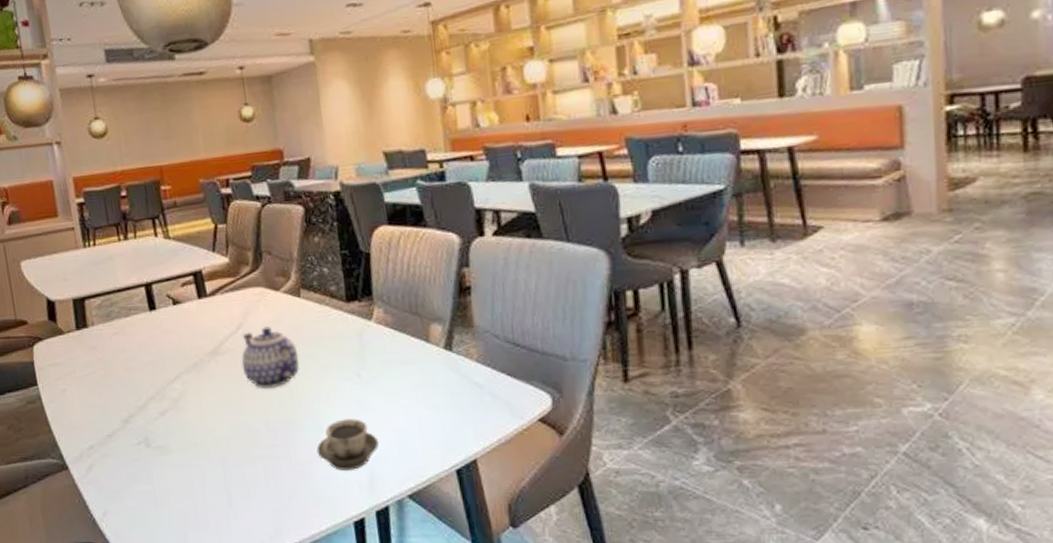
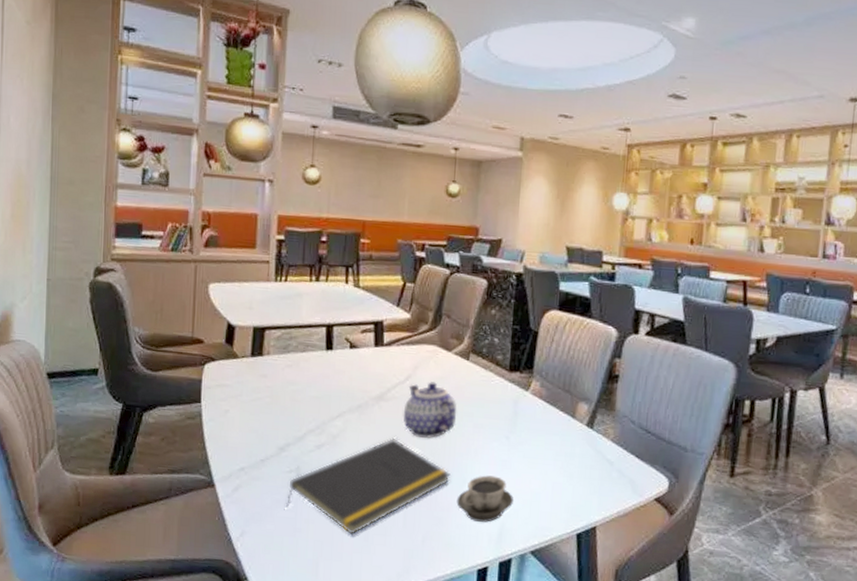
notepad: none [141,394,306,502] -> present [286,438,451,536]

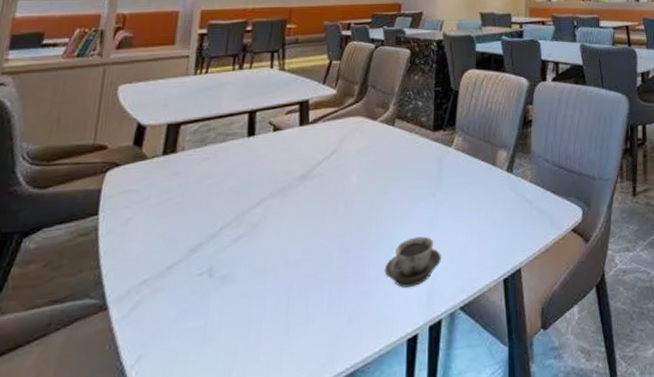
notepad: present [286,438,451,536] -> none [195,216,378,332]
teapot: present [403,382,457,438] -> none [328,152,384,211]

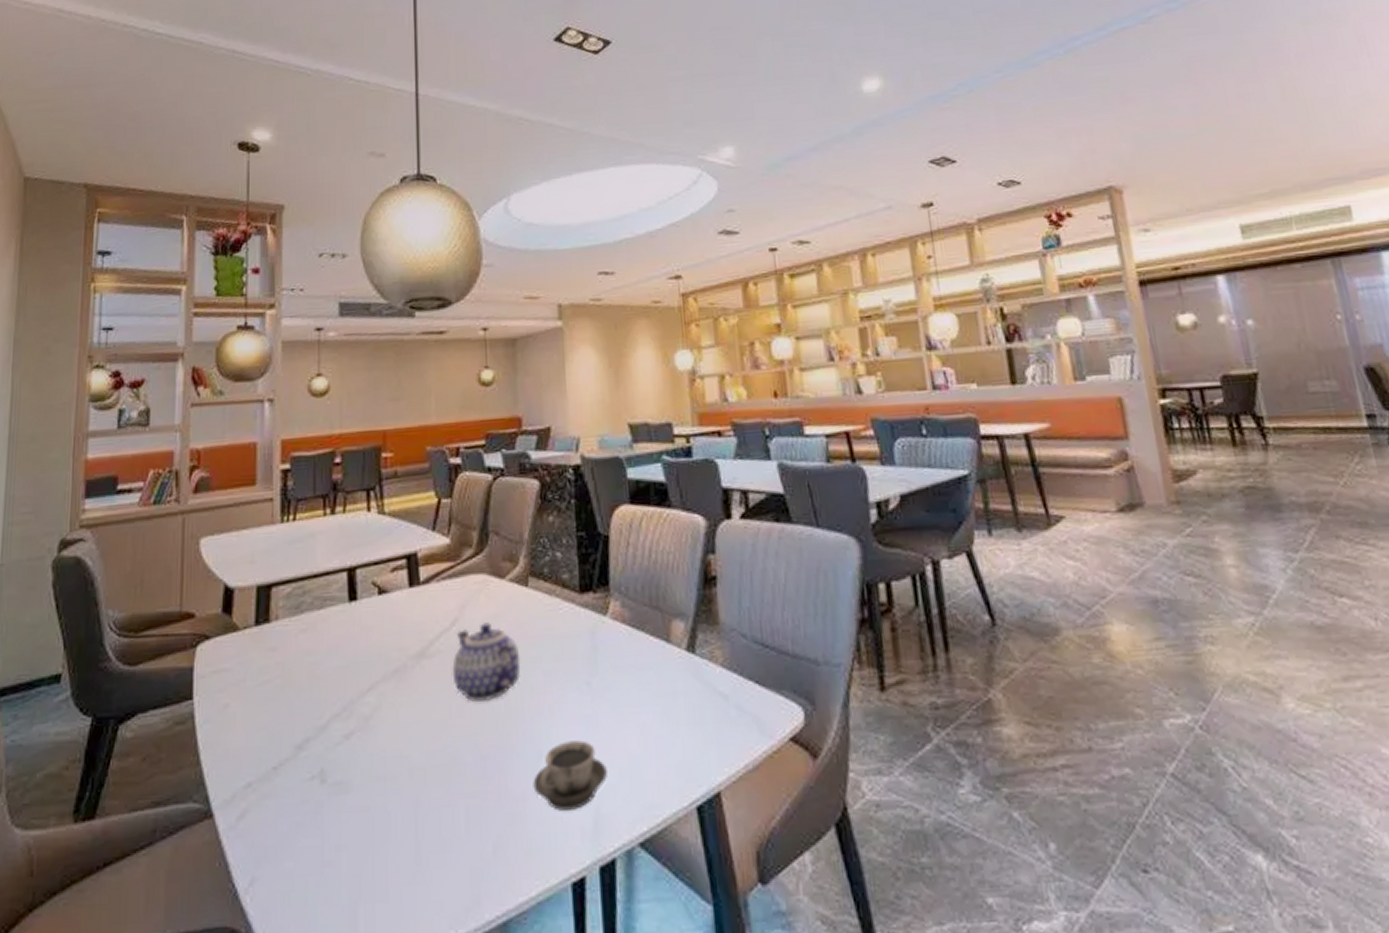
teapot: none [328,152,384,211] -> present [452,622,521,702]

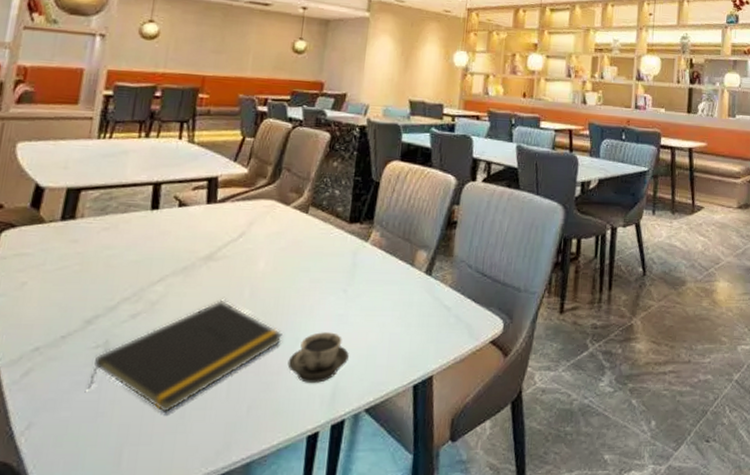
notepad: none [309,709,521,860] -> present [88,301,283,414]
teapot: present [452,622,521,702] -> none [233,238,293,297]

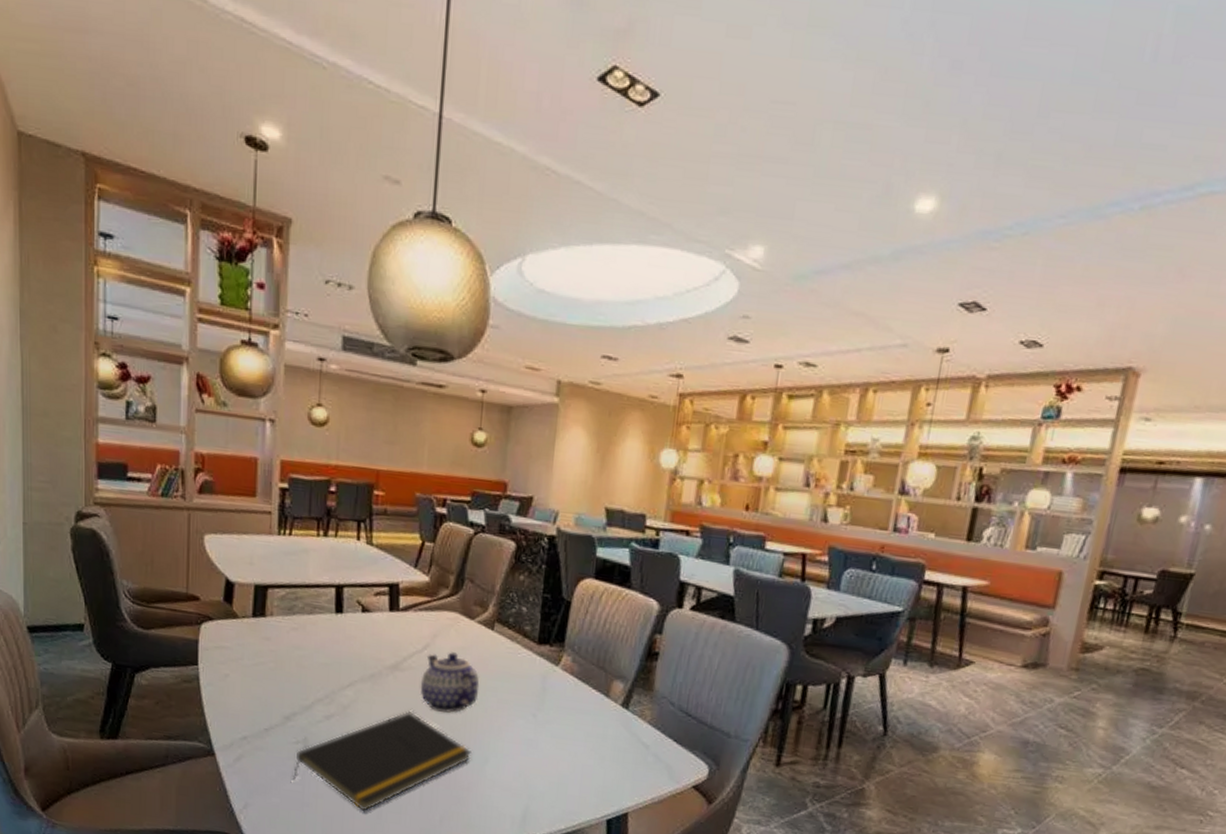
teapot: none [233,238,293,297] -> present [420,652,480,713]
cup: present [287,332,349,383] -> none [477,754,539,804]

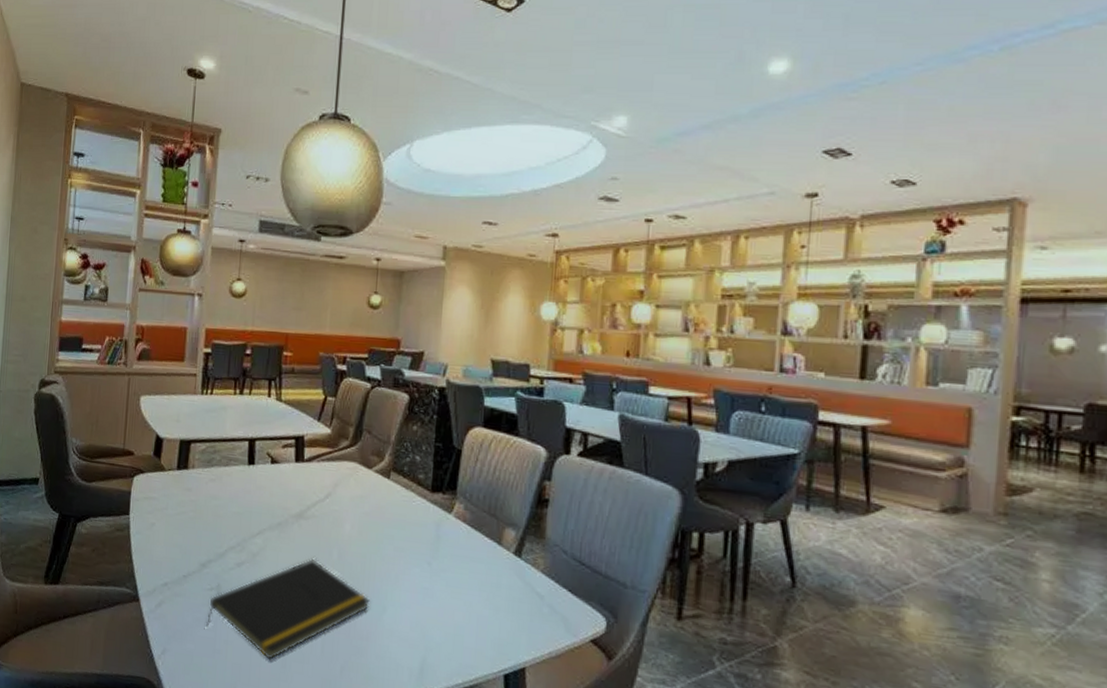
teapot: present [420,652,480,713] -> none [322,500,377,561]

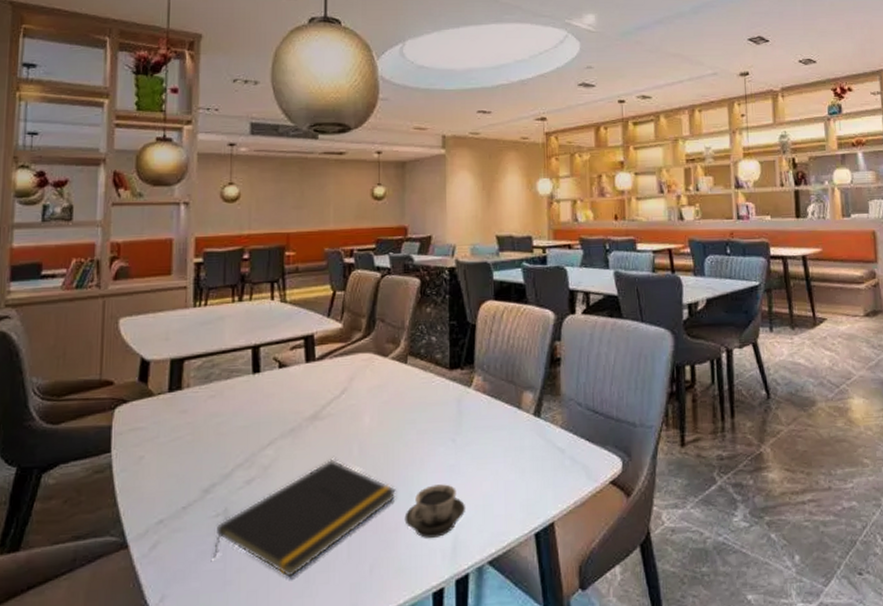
cup: none [376,603,436,656] -> present [404,484,465,538]

